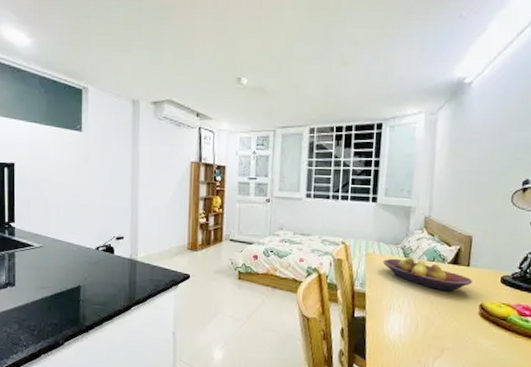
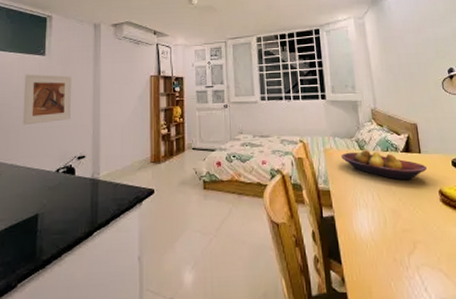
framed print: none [62,150,109,203] -> present [22,74,71,126]

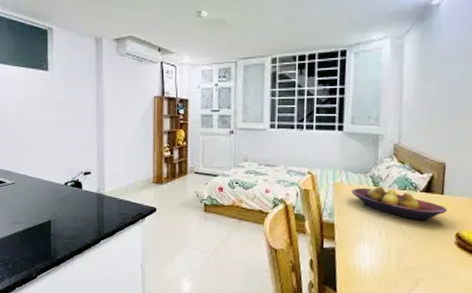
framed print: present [22,74,71,126] -> none [30,89,76,140]

